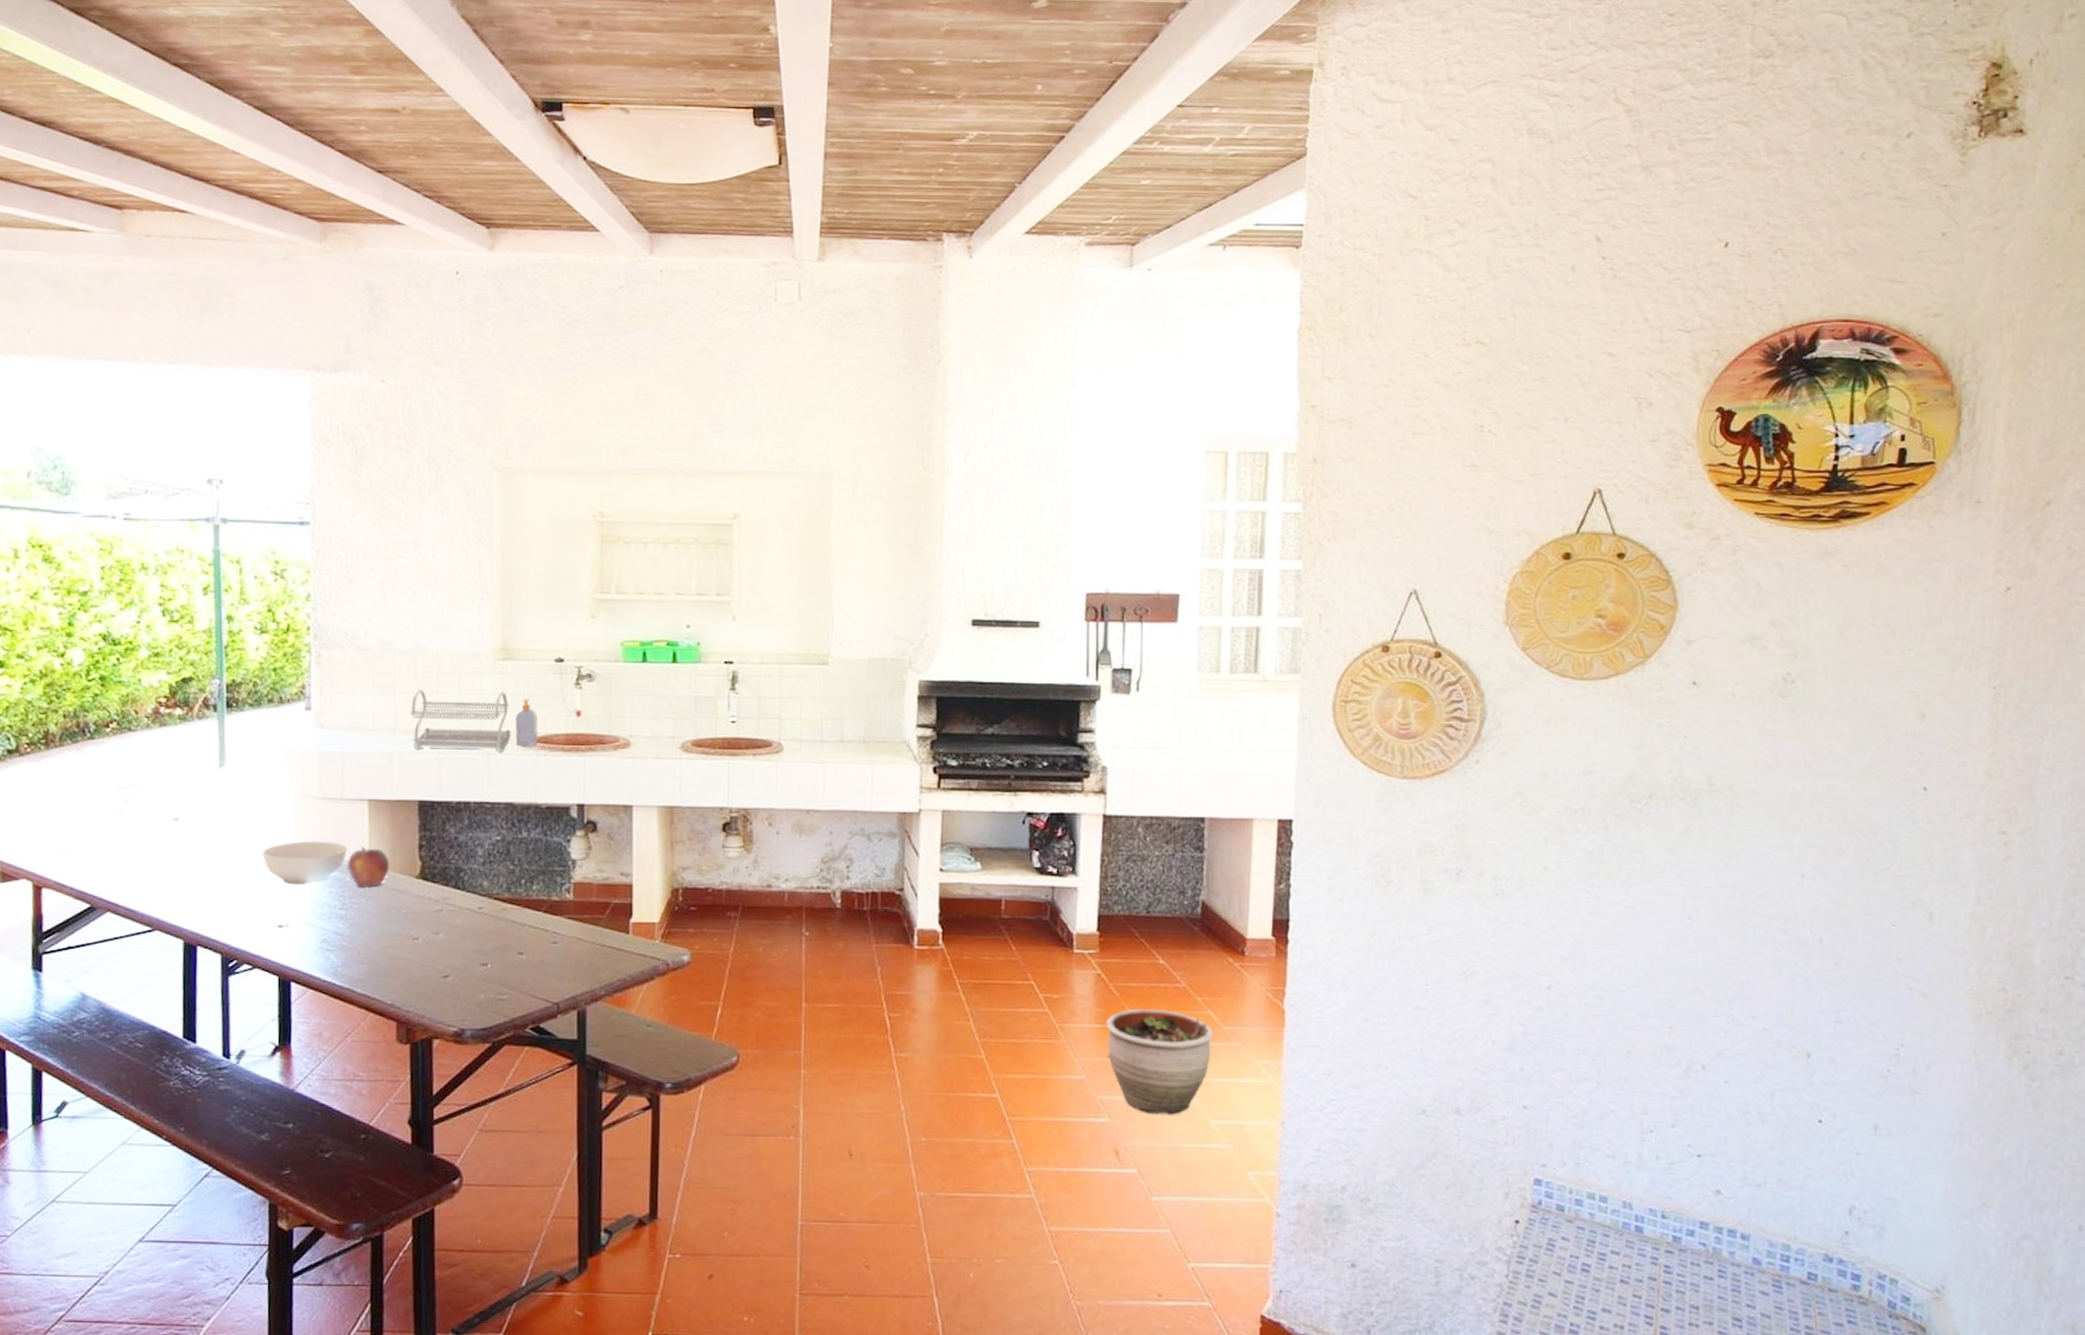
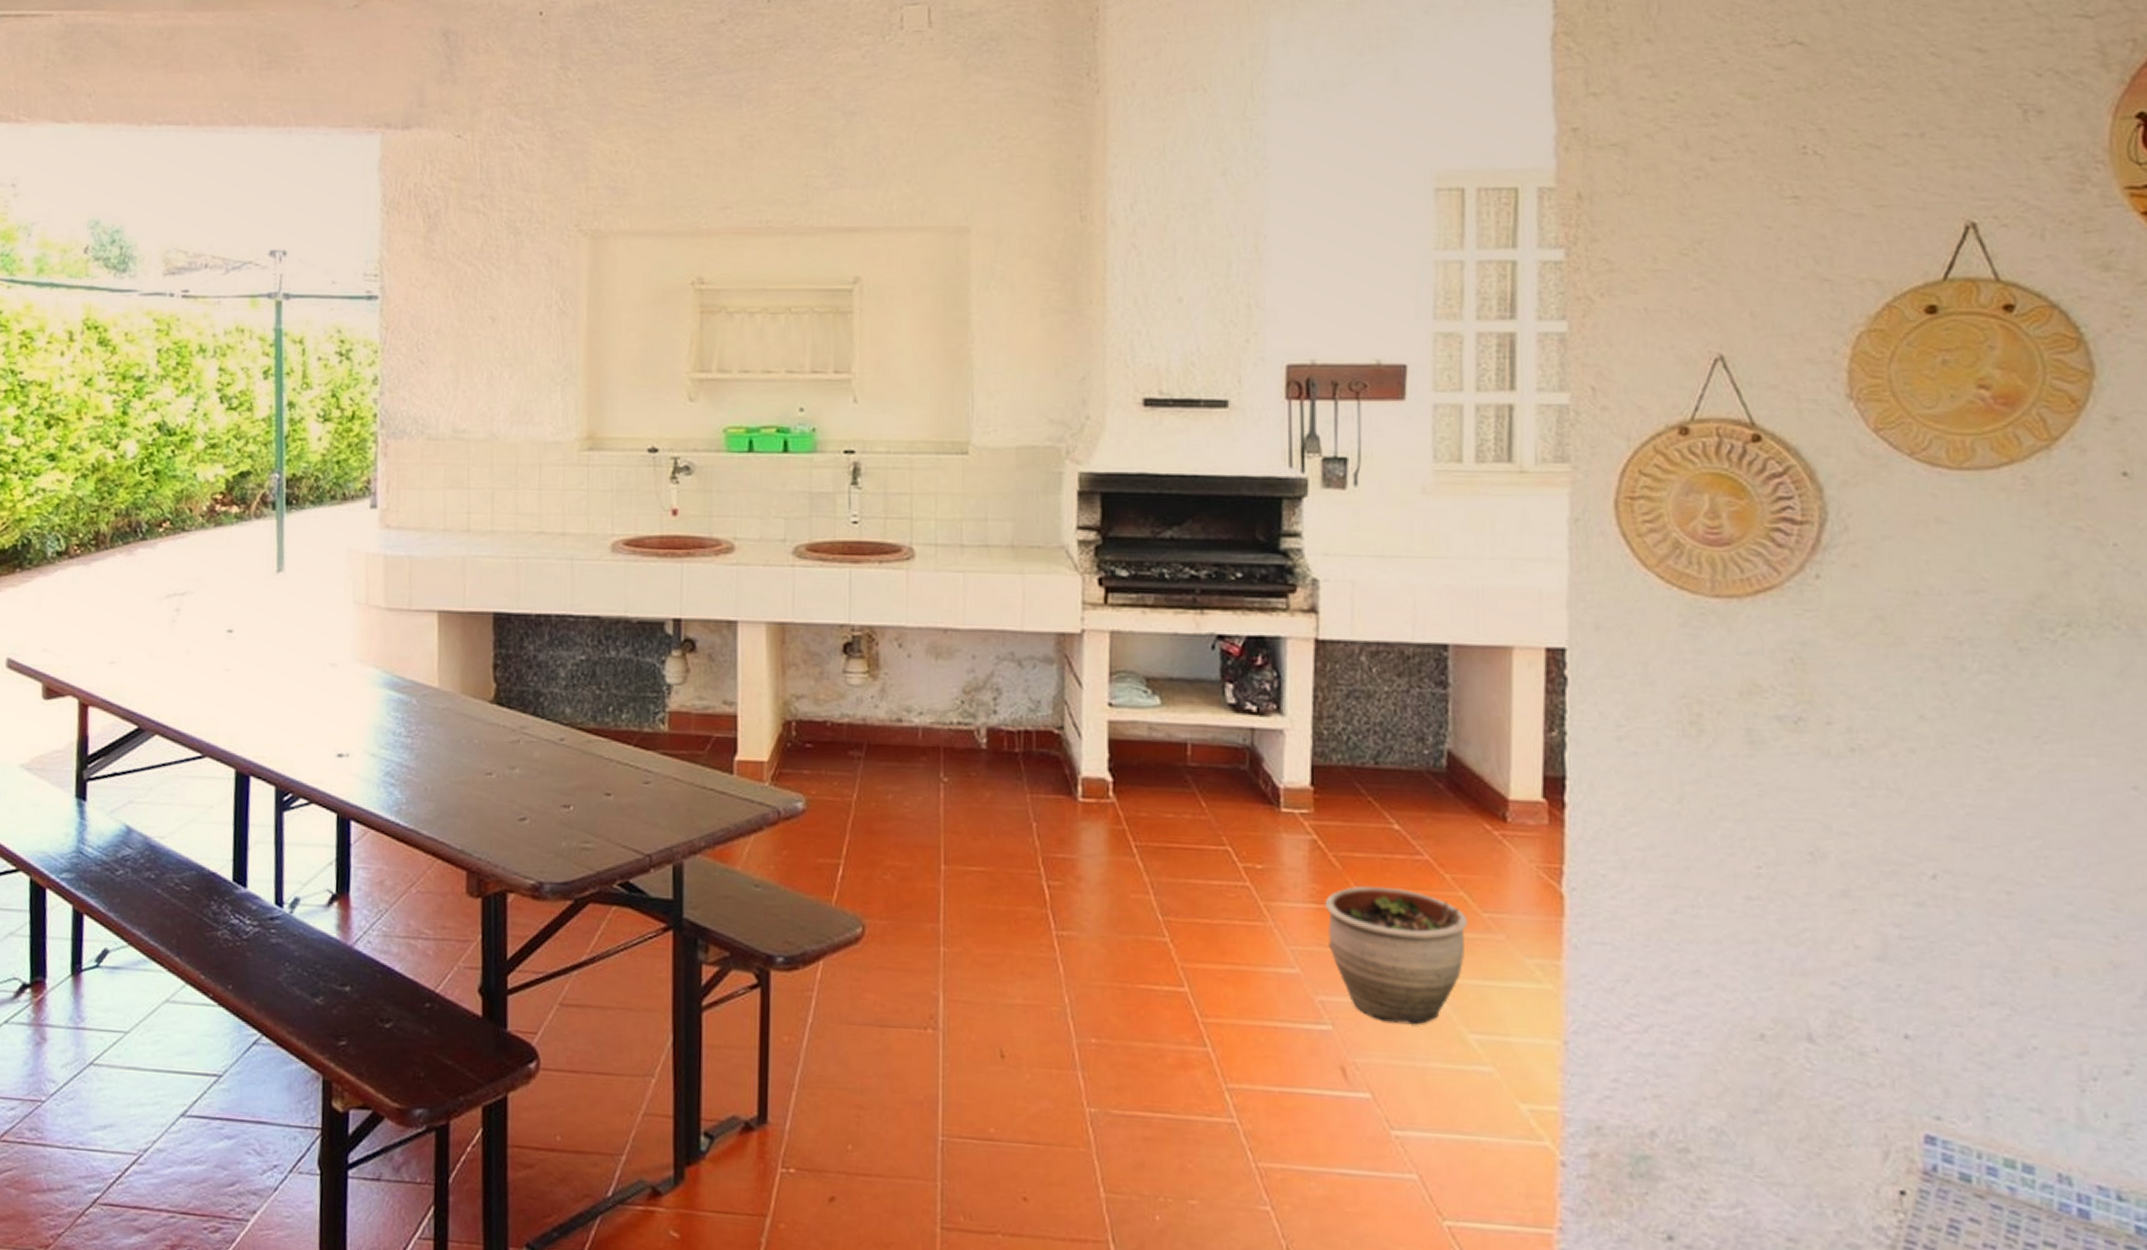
bowl: present [262,840,348,884] -> none [322,657,415,707]
fruit: present [347,846,390,888] -> none [414,665,461,713]
dish rack: present [409,689,512,753] -> none [484,484,598,558]
soap bottle: present [515,699,538,747] -> none [602,495,629,551]

